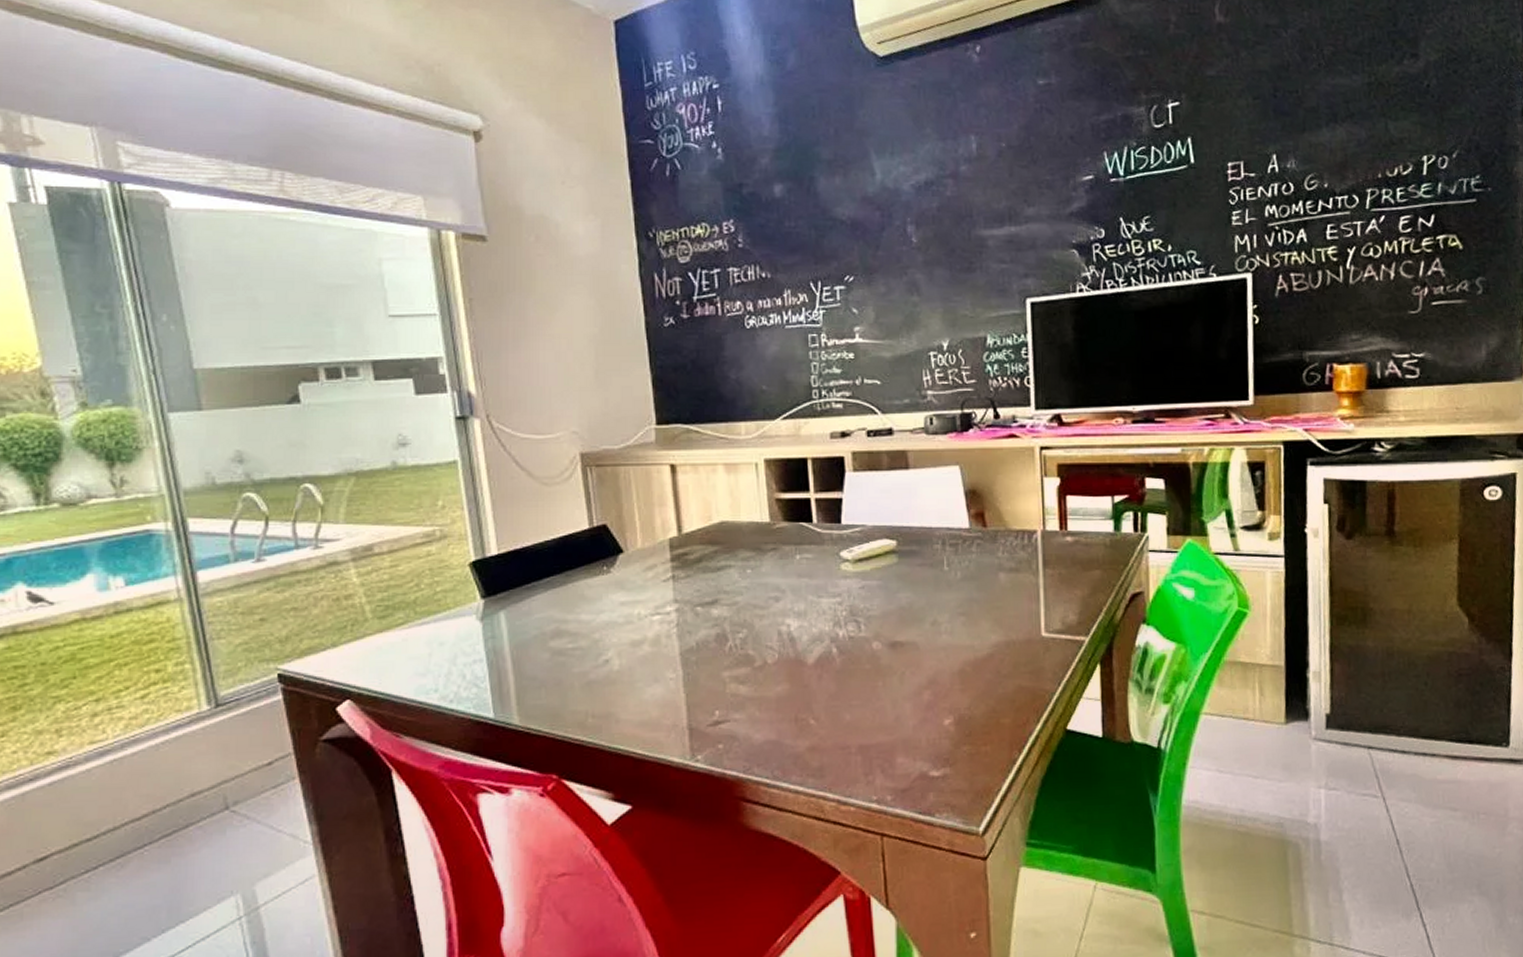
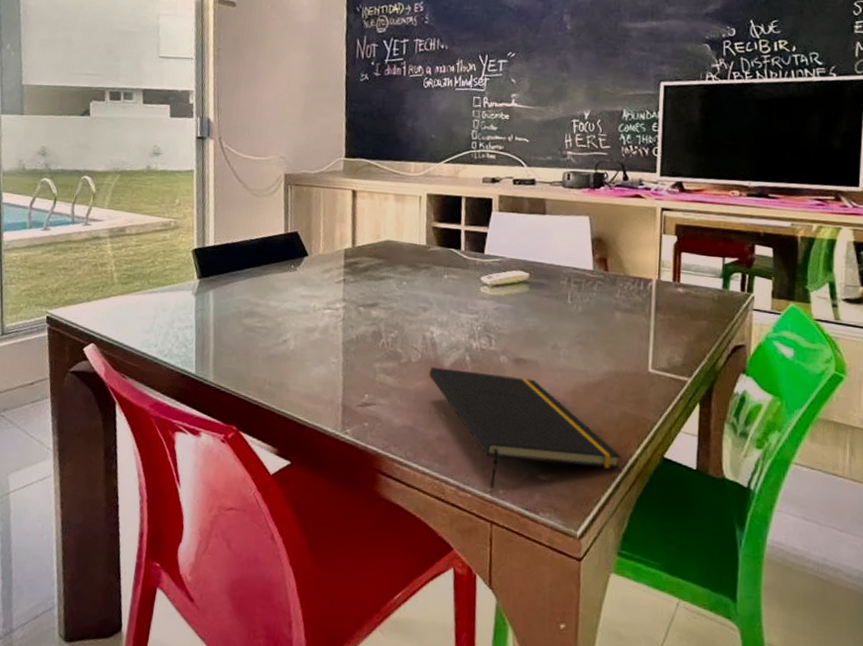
notepad: none [790,663,1020,796] -> present [428,366,621,489]

